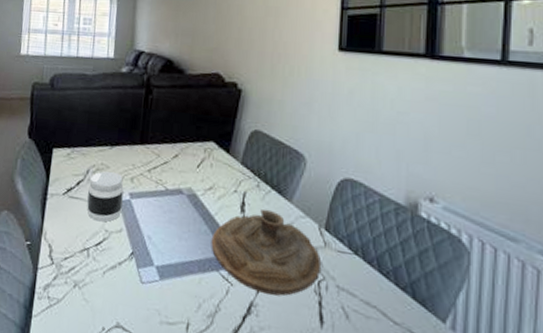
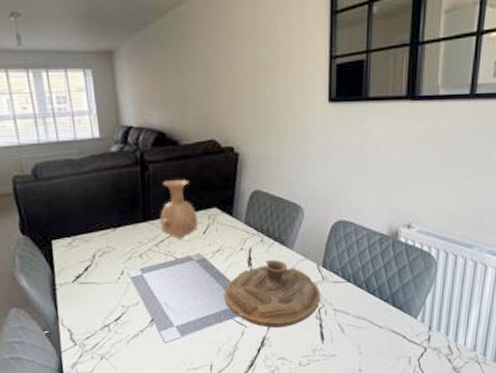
jar: present [87,171,124,222] -> none [97,252,135,300]
vase: none [156,107,194,170] -> present [160,180,199,240]

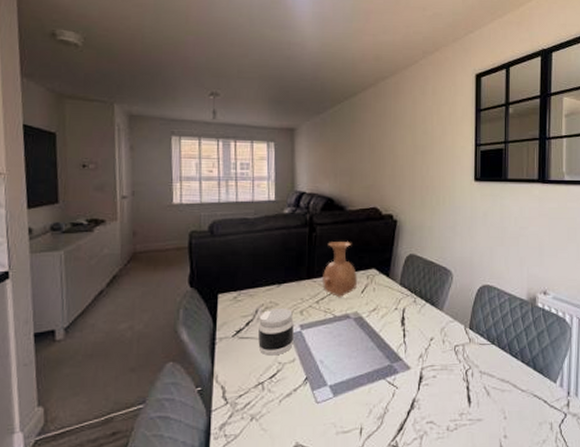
jar: none [97,252,135,300] -> present [258,307,294,356]
decorative bowl: present [224,259,321,329] -> none [377,320,468,390]

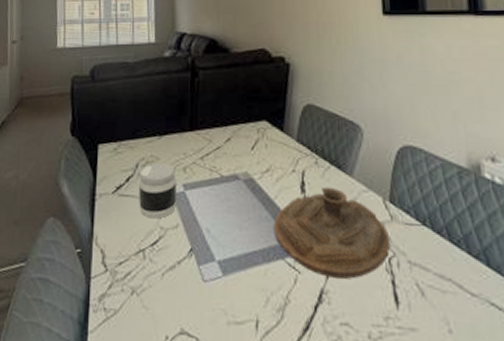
vase: present [323,242,358,298] -> none [207,88,247,155]
decorative bowl: none [377,320,468,390] -> present [273,186,391,280]

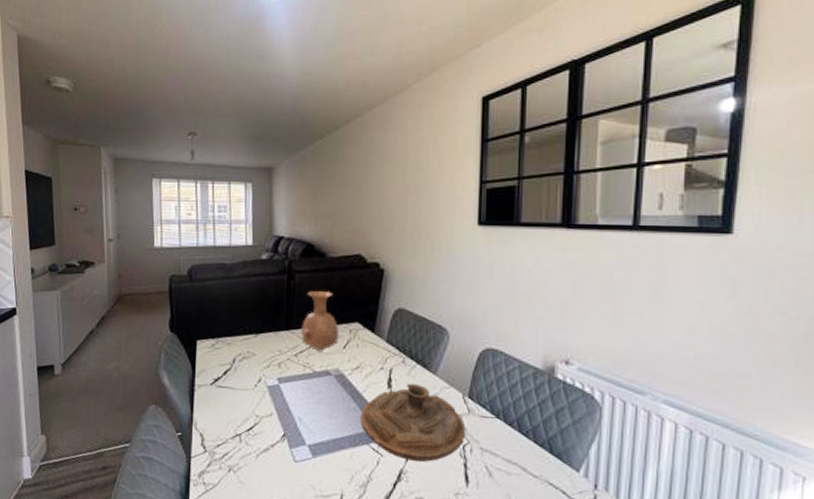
jar: present [139,163,177,219] -> none [236,358,272,408]
vase: none [207,88,247,155] -> present [301,291,340,352]

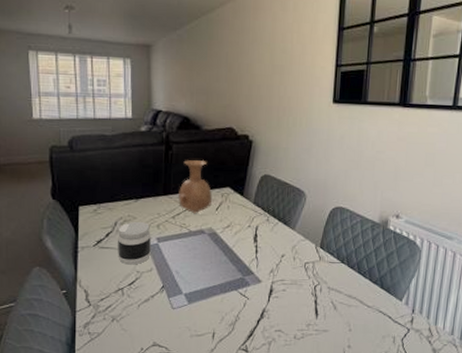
jar: none [236,358,272,408] -> present [118,221,151,265]
decorative bowl: present [360,383,466,463] -> none [230,237,318,302]

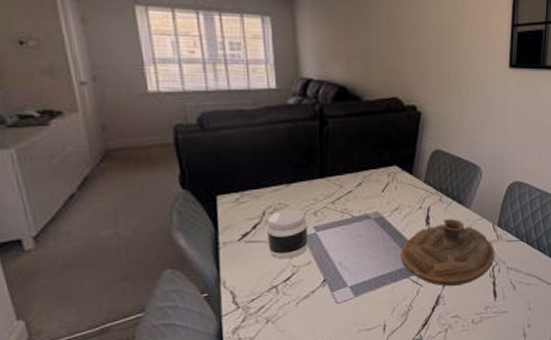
vase: present [178,160,213,214] -> none [338,136,378,198]
decorative bowl: none [230,237,318,302] -> present [400,218,495,287]

